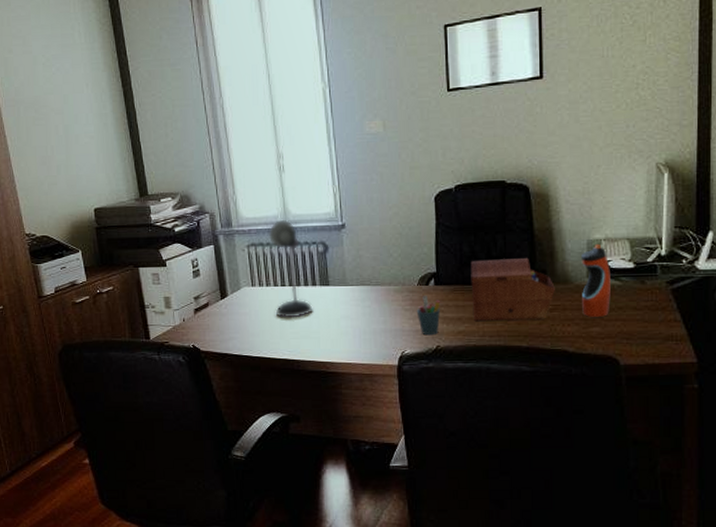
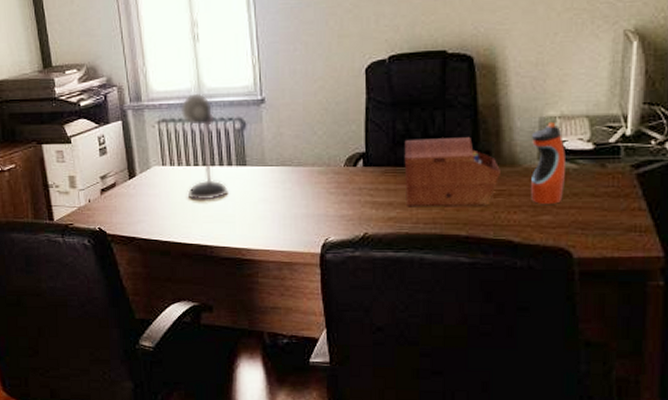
pen holder: present [416,295,441,336] -> none [342,177,370,222]

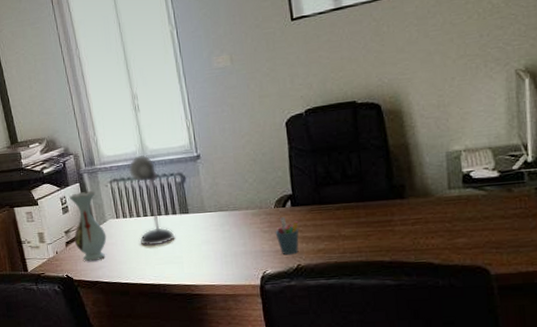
vase: none [108,130,149,214] -> present [69,190,107,262]
pen holder: none [342,177,370,222] -> present [275,216,299,255]
sewing box: present [404,136,502,206] -> none [326,173,417,238]
water bottle: present [531,121,565,204] -> none [440,155,476,229]

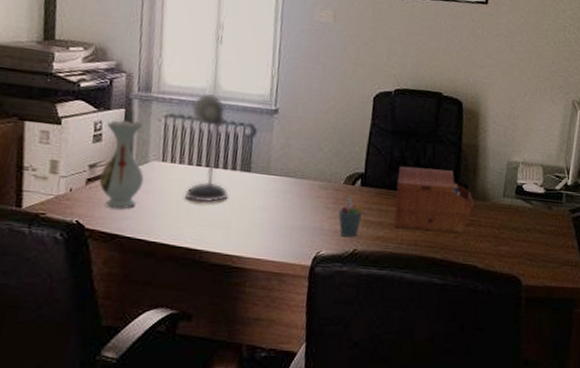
sewing box: none [326,173,417,238] -> present [393,166,475,233]

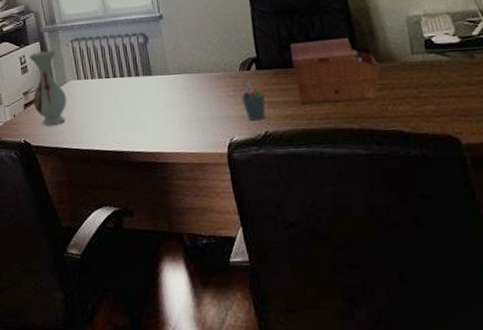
desk lamp: present [185,93,229,203] -> none [90,14,138,110]

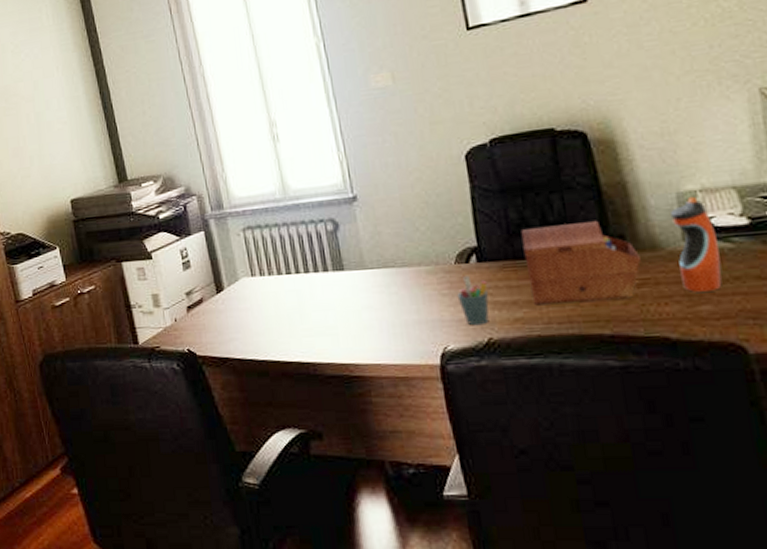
vase: present [28,49,67,126] -> none [191,240,239,332]
water bottle: none [401,19,441,95] -> present [669,196,722,292]

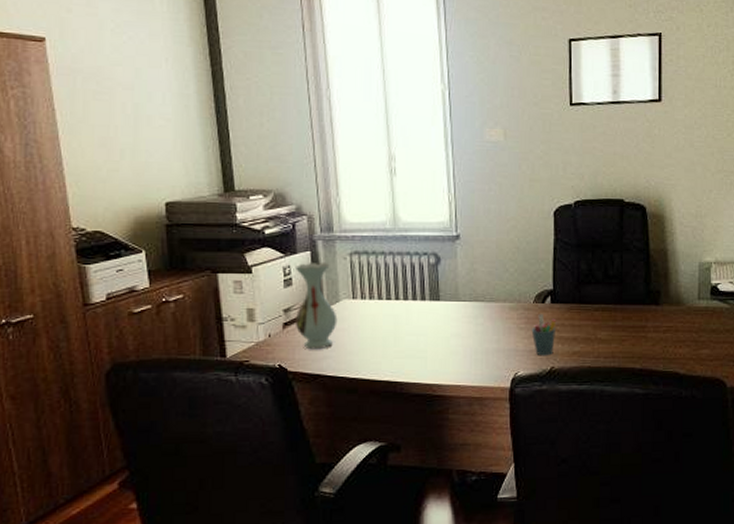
vase: none [191,240,239,332] -> present [294,262,338,350]
sewing box: present [521,220,642,304] -> none [587,277,669,341]
water bottle: present [669,196,722,292] -> none [692,266,719,339]

